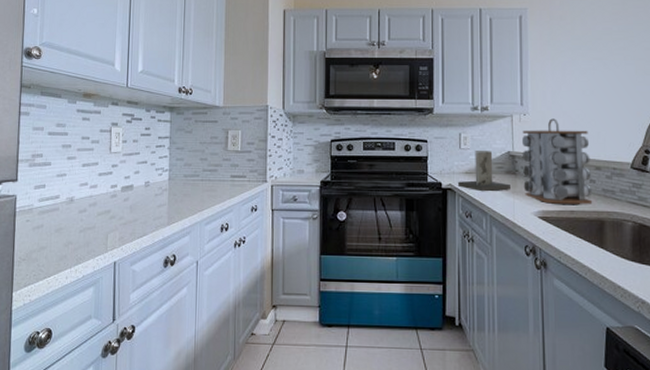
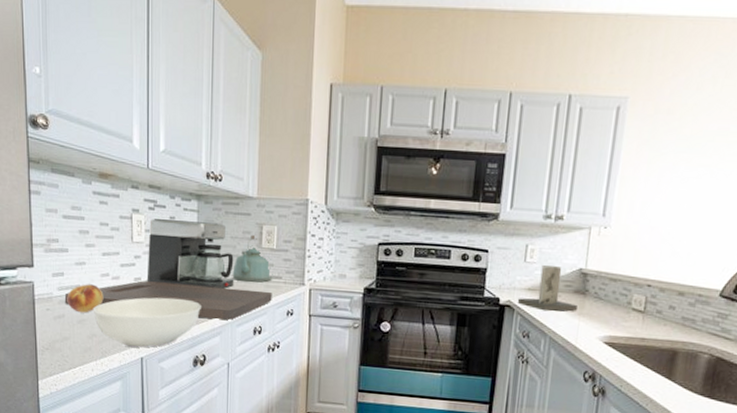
cutting board: none [44,187,238,220] -> present [64,281,272,321]
fruit: none [46,194,82,222] -> present [67,284,104,313]
bowl: none [70,202,172,252] -> present [93,297,201,348]
coffee maker: none [122,130,203,190] -> present [146,219,234,289]
kettle: none [201,140,238,183] -> present [232,235,273,283]
spice rack: present [521,118,593,206] -> none [592,234,677,333]

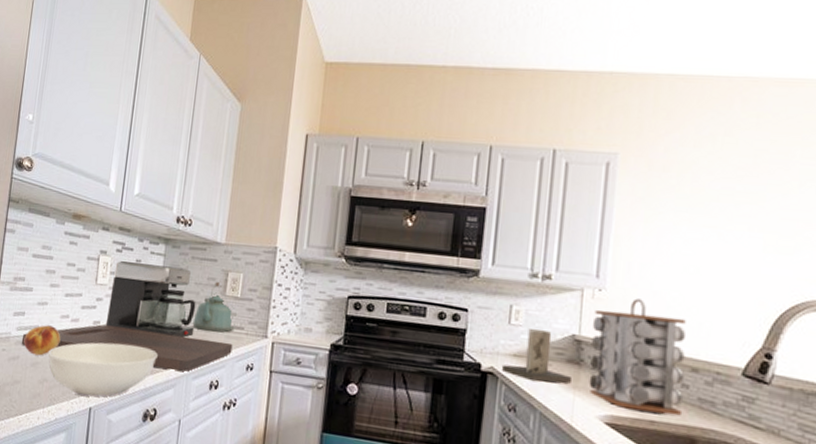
spice rack: none [592,234,677,333] -> present [589,298,687,416]

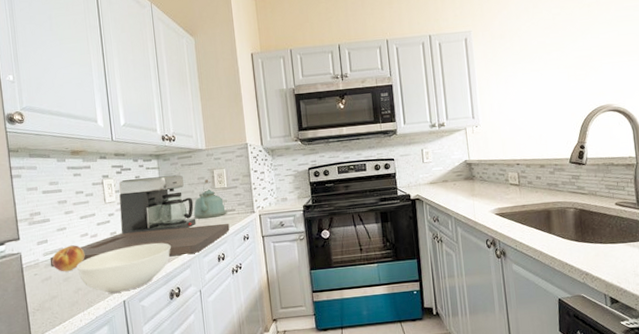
paper towel roll: present [501,329,573,384] -> none [423,162,471,198]
spice rack: present [589,298,687,416] -> none [475,127,540,202]

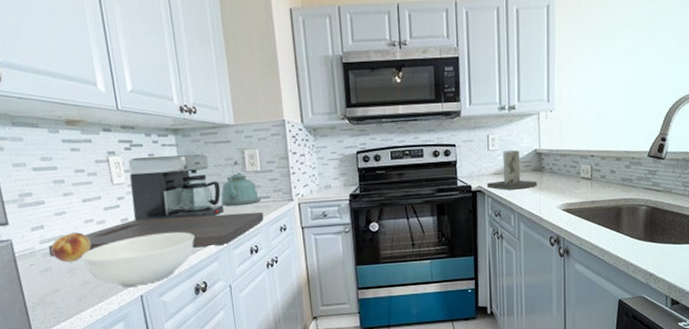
paper towel roll: none [423,162,471,198] -> present [486,150,538,191]

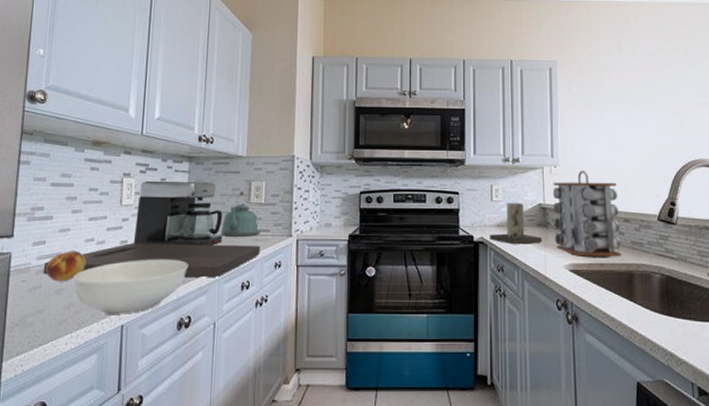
spice rack: none [547,113,612,197] -> present [552,170,622,258]

